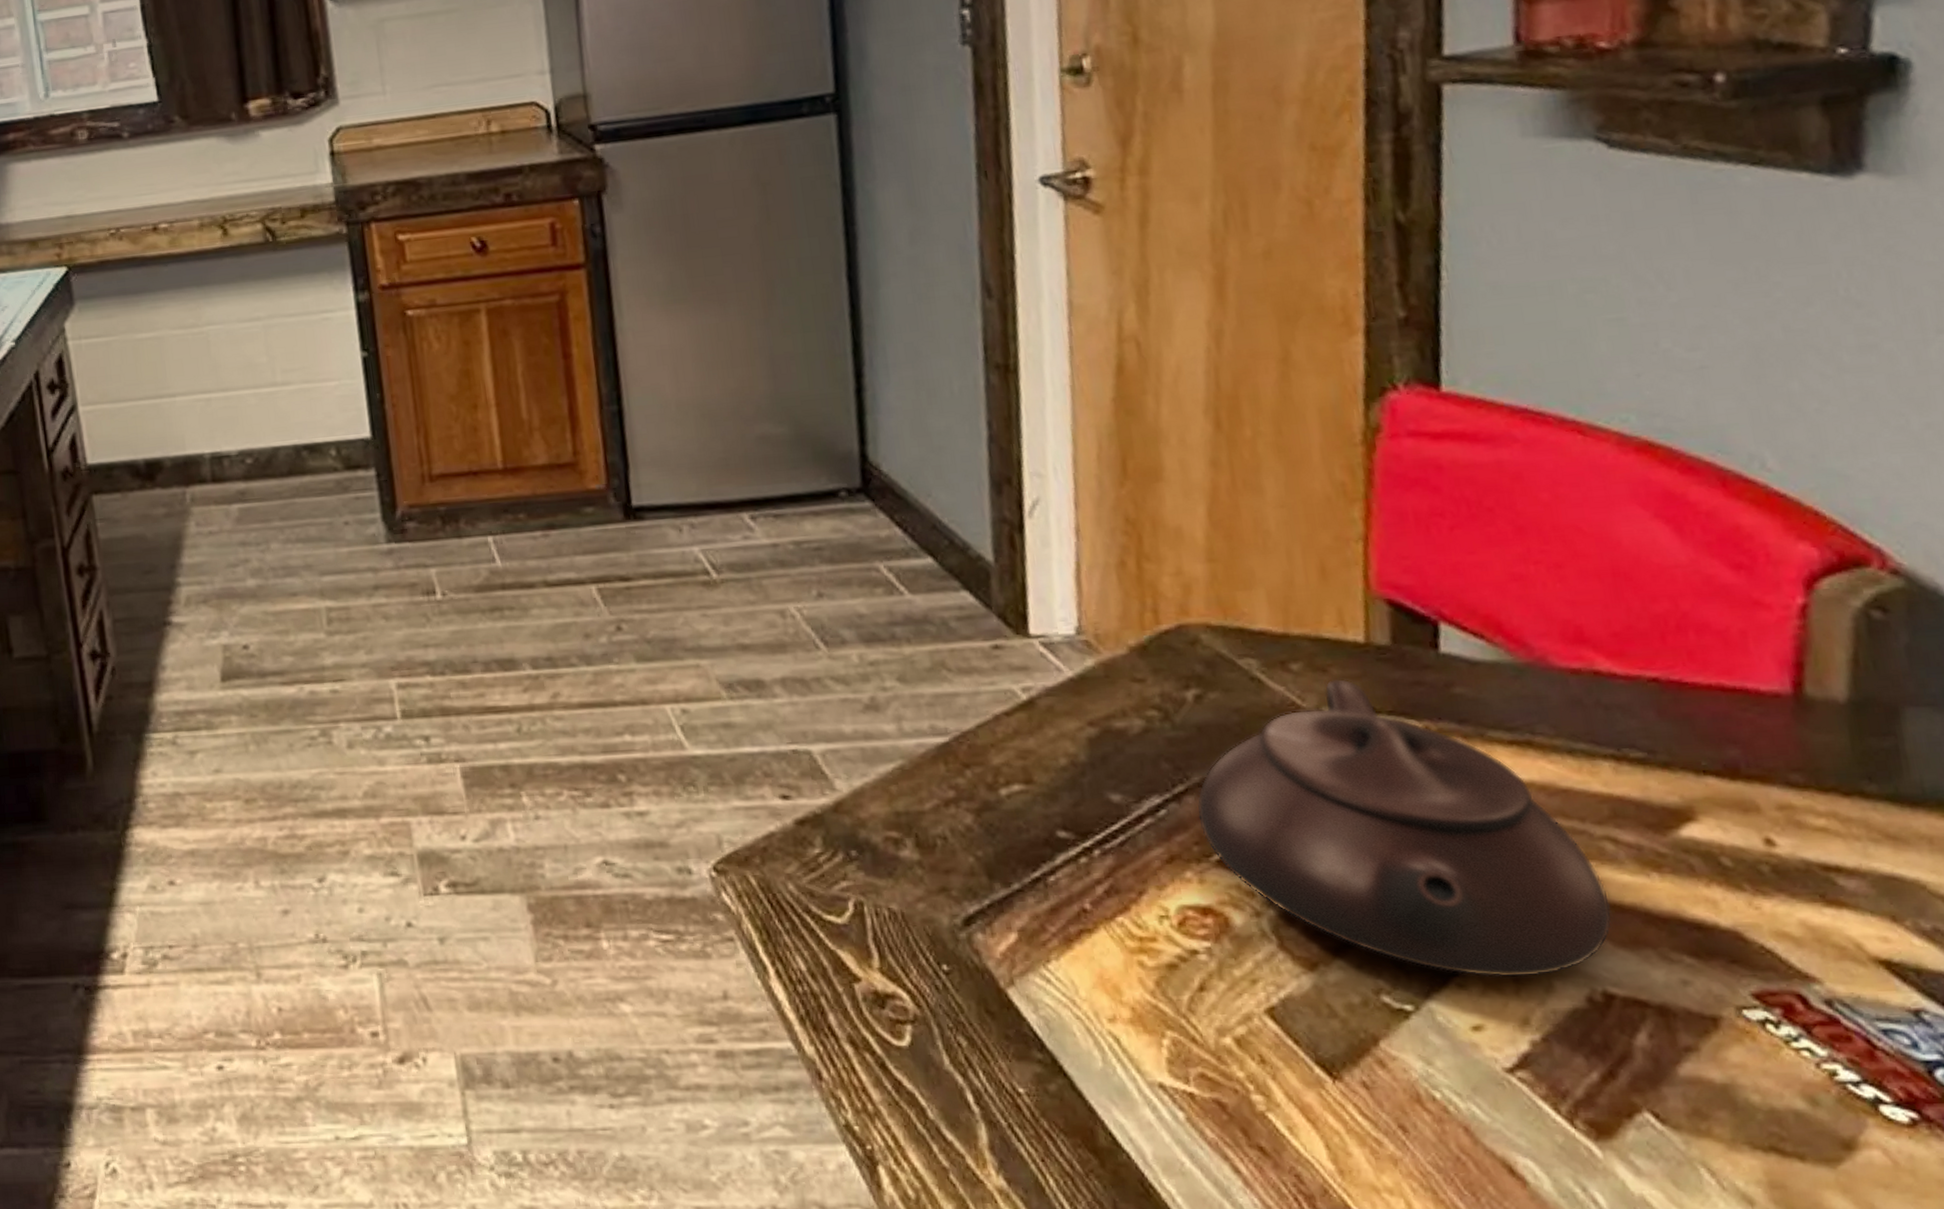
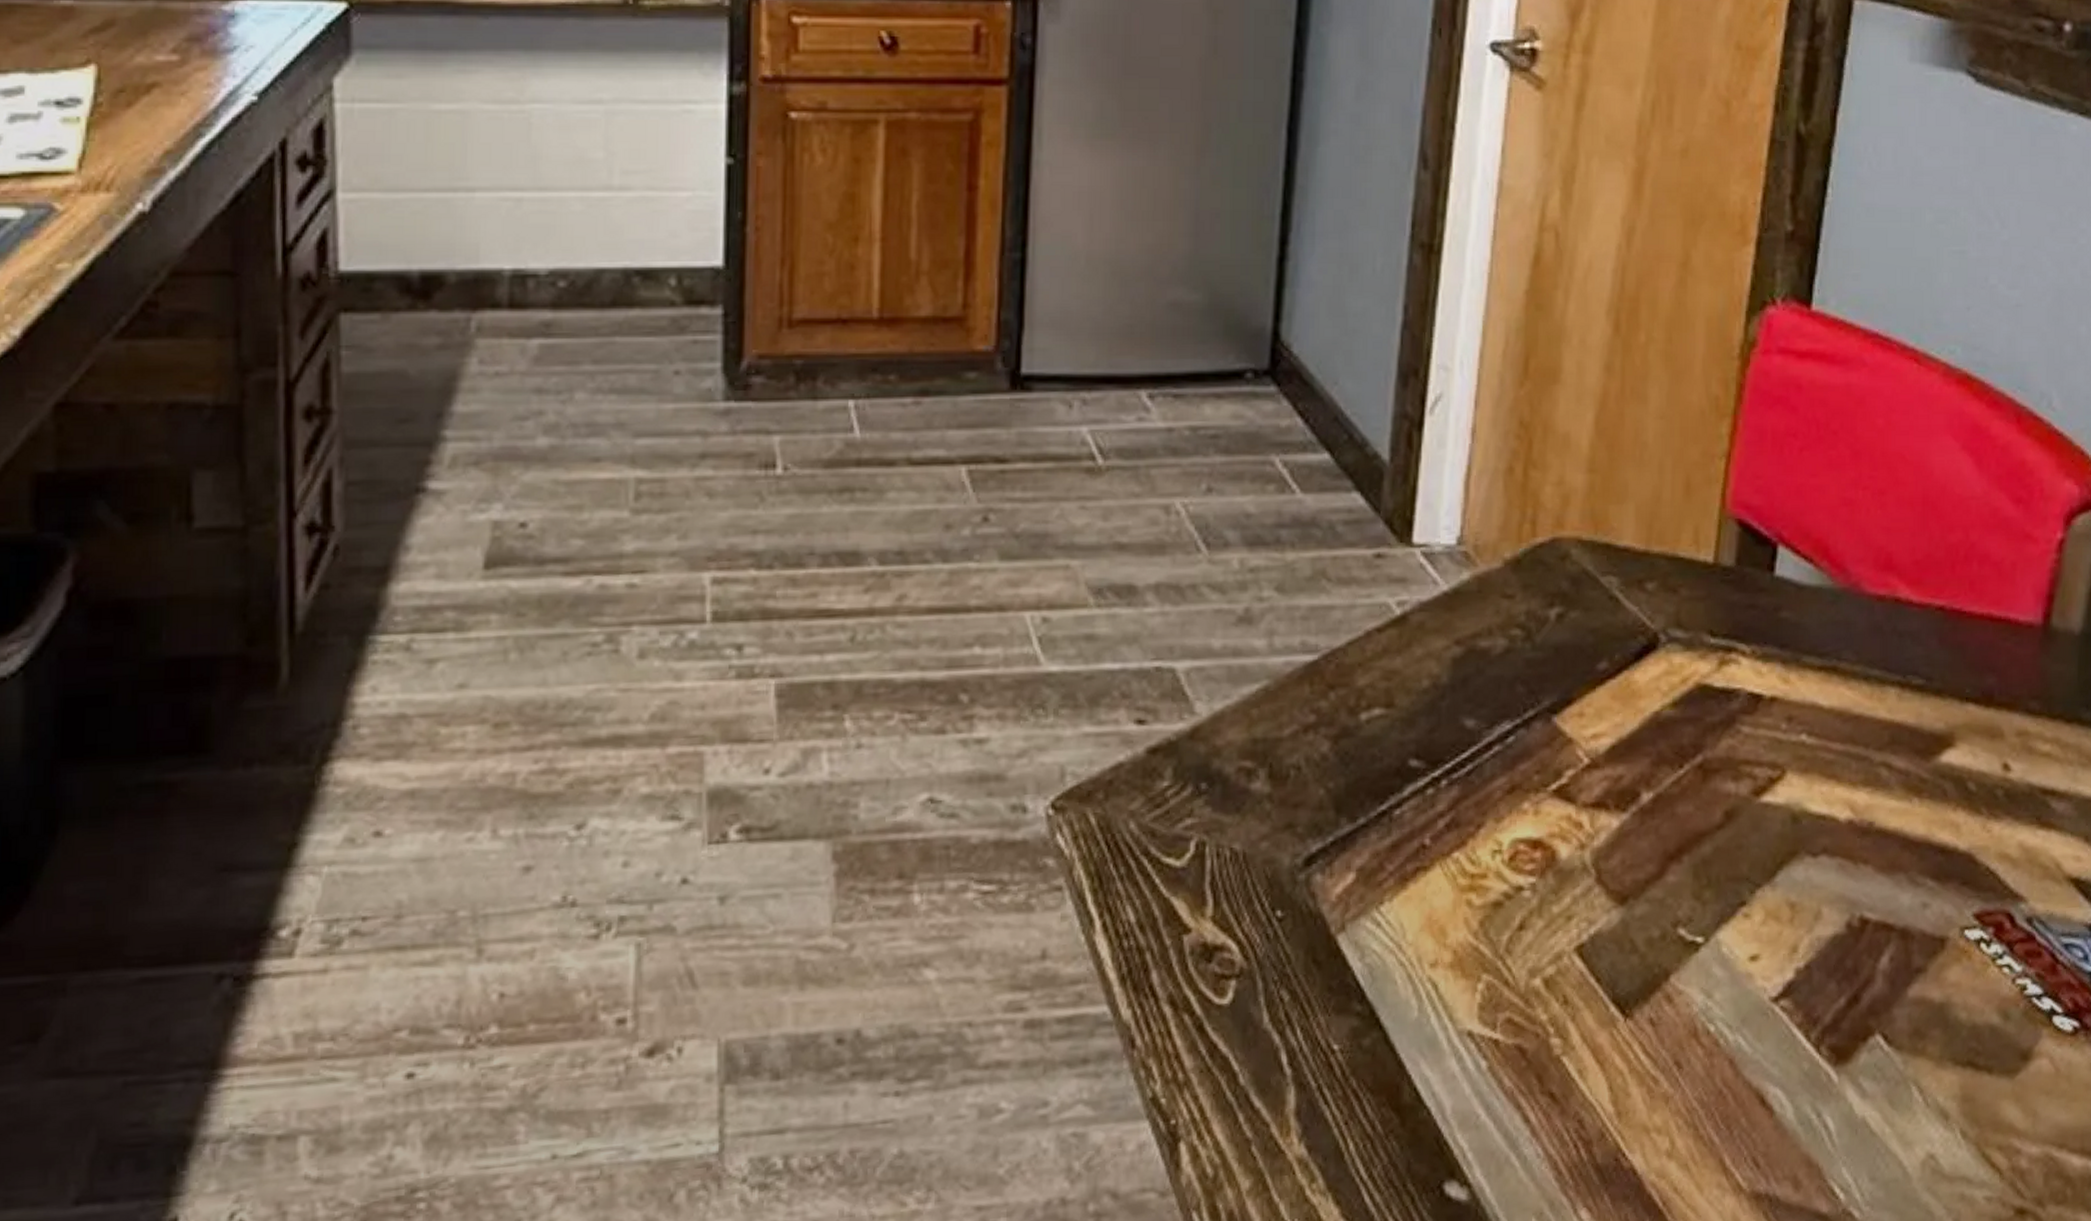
teapot: present [1196,678,1613,978] -> none [1542,599,1878,906]

